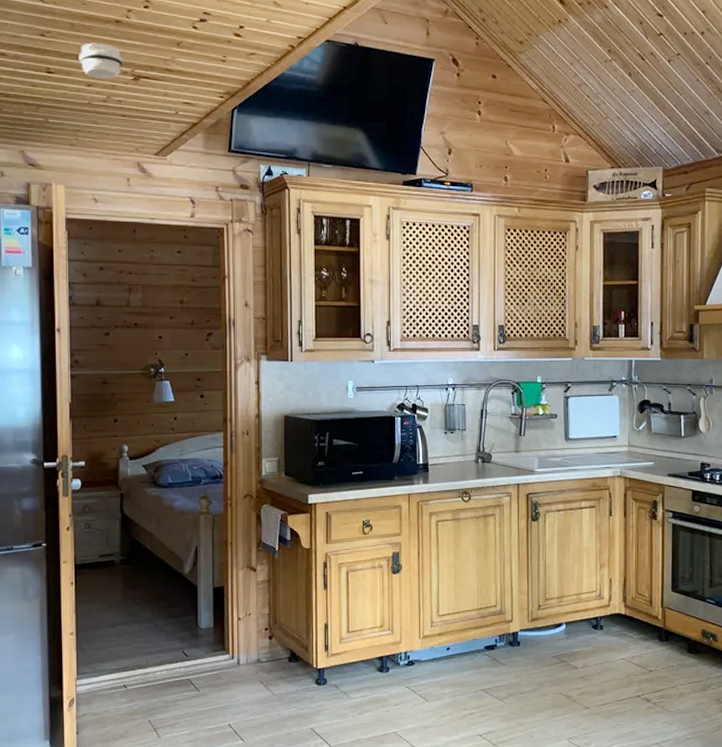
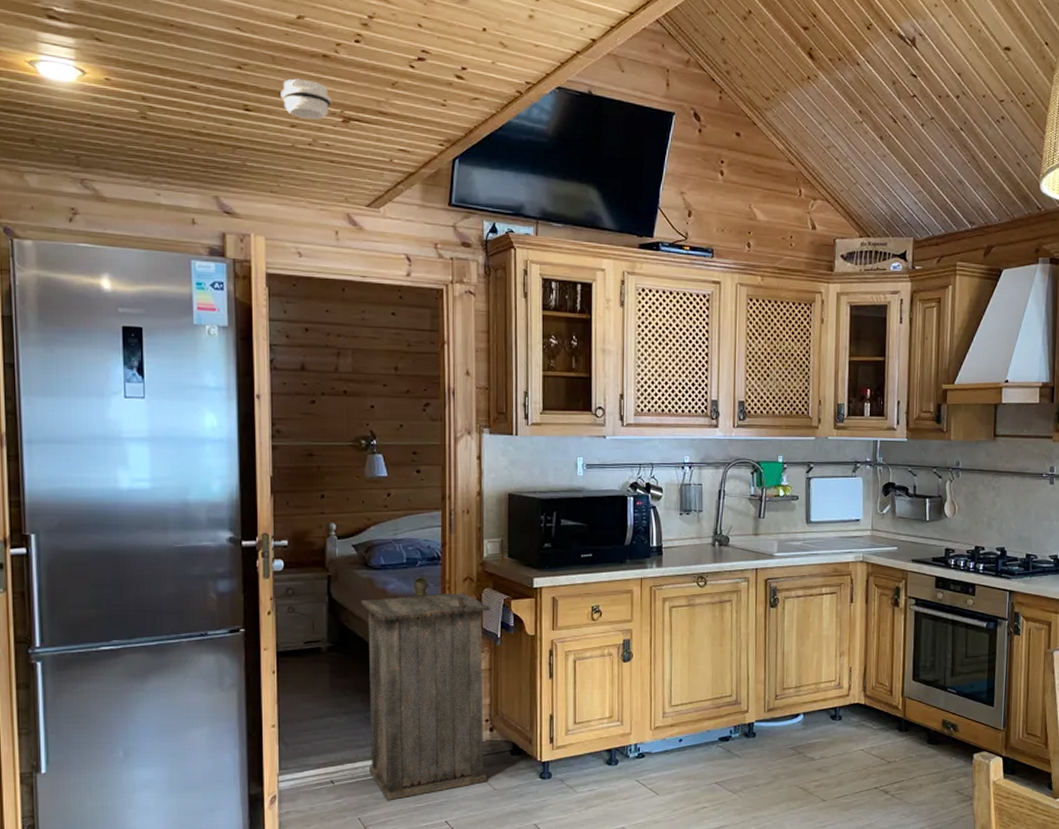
trash bin: none [150,508,269,704] -> present [360,592,491,800]

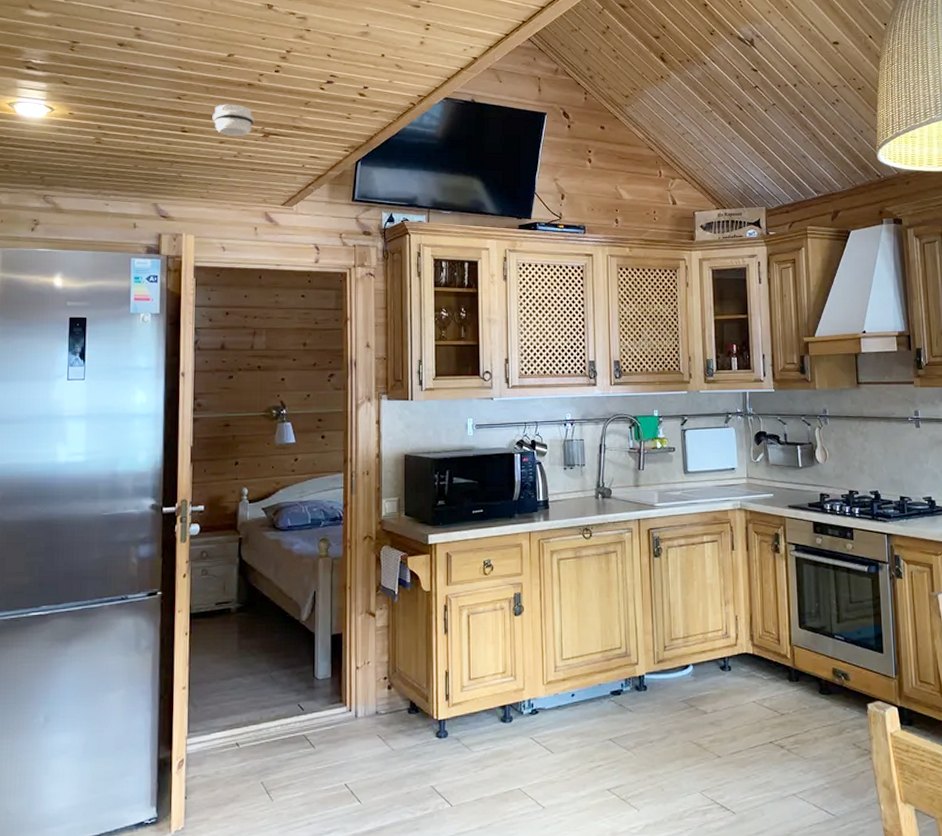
trash bin: present [360,592,491,800] -> none [268,550,389,763]

